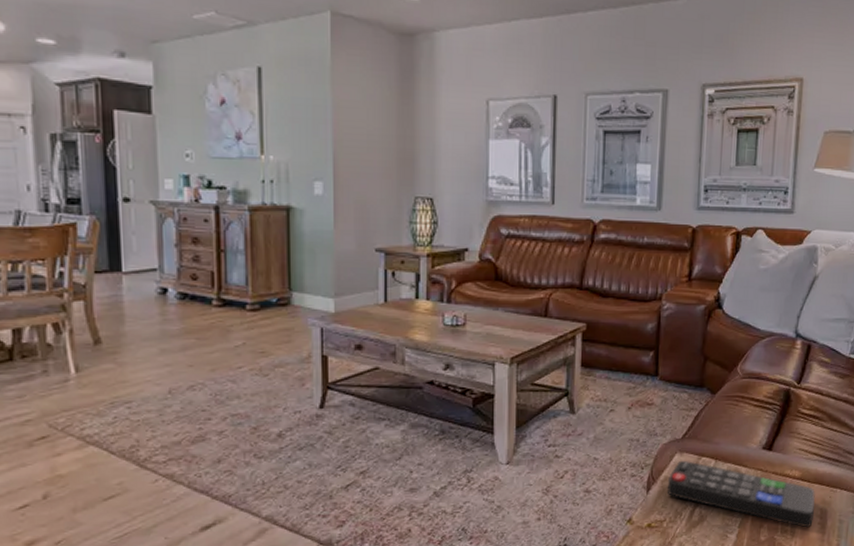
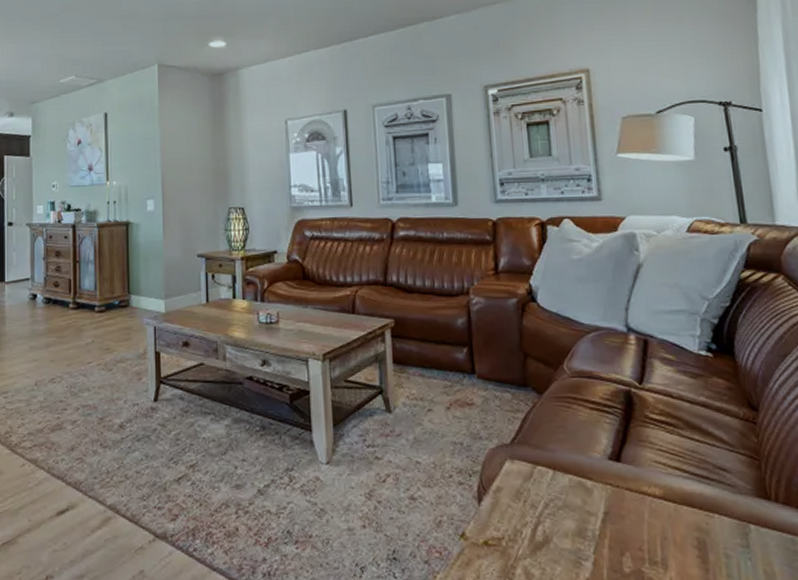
remote control: present [667,460,815,528] -> none [500,468,690,561]

